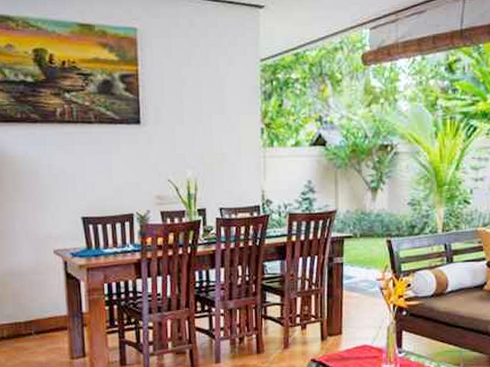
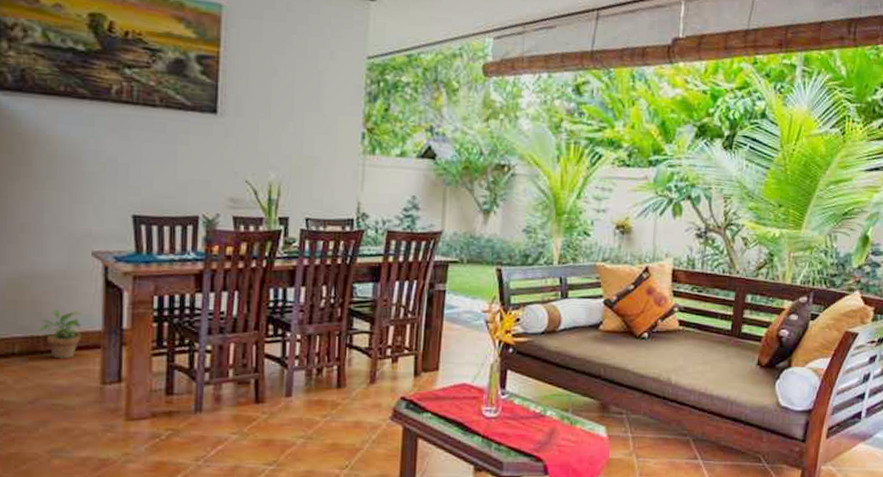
potted plant: none [20,300,51,340] -> present [38,310,81,359]

